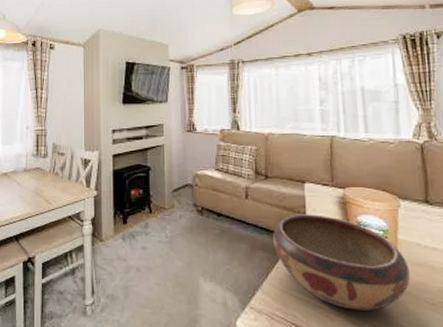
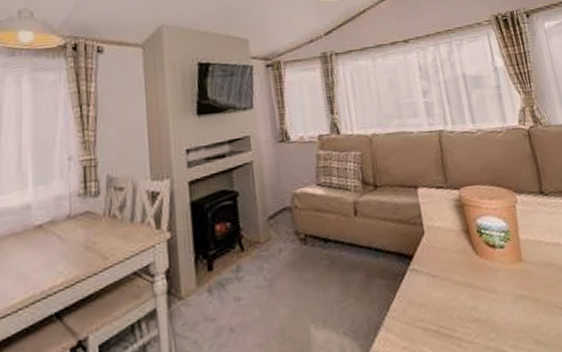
decorative bowl: present [272,214,410,312] -> none [389,223,538,333]

